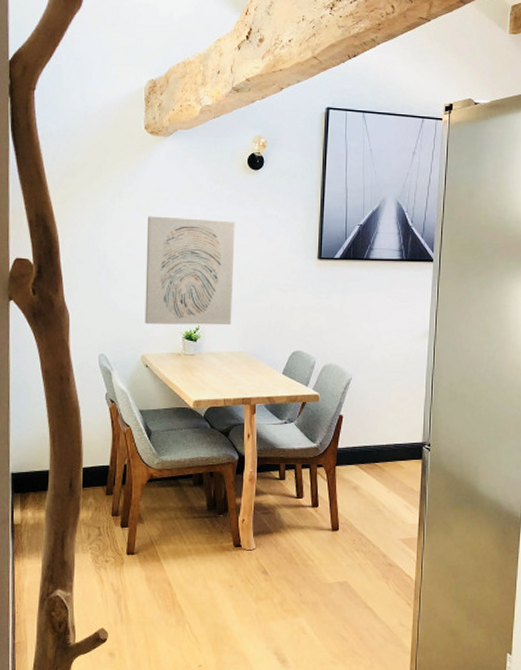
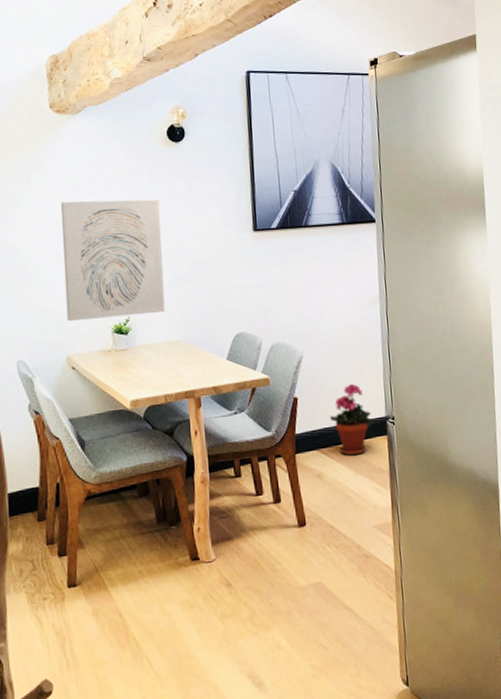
potted plant: none [370,408,411,474] -> present [329,383,374,456]

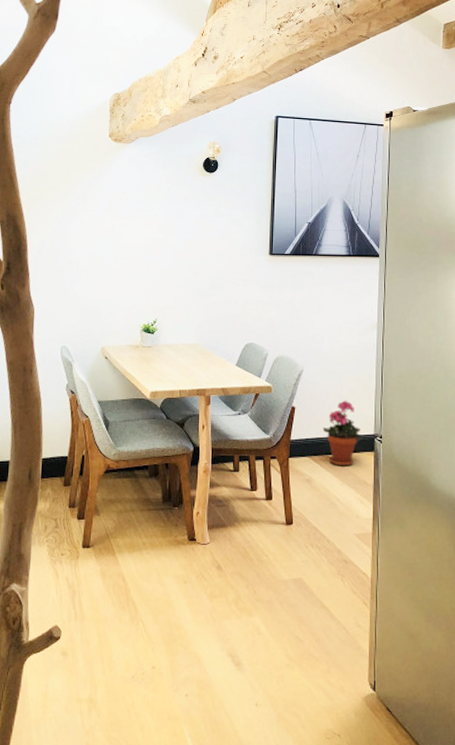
wall art: present [61,199,166,321] -> none [105,215,191,318]

